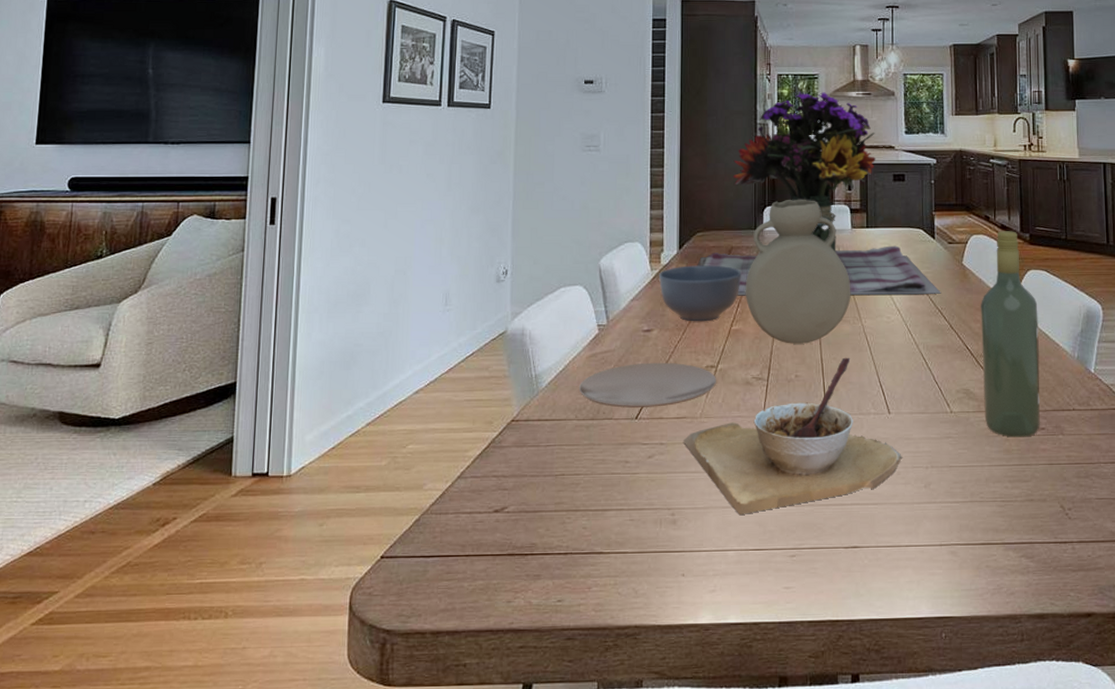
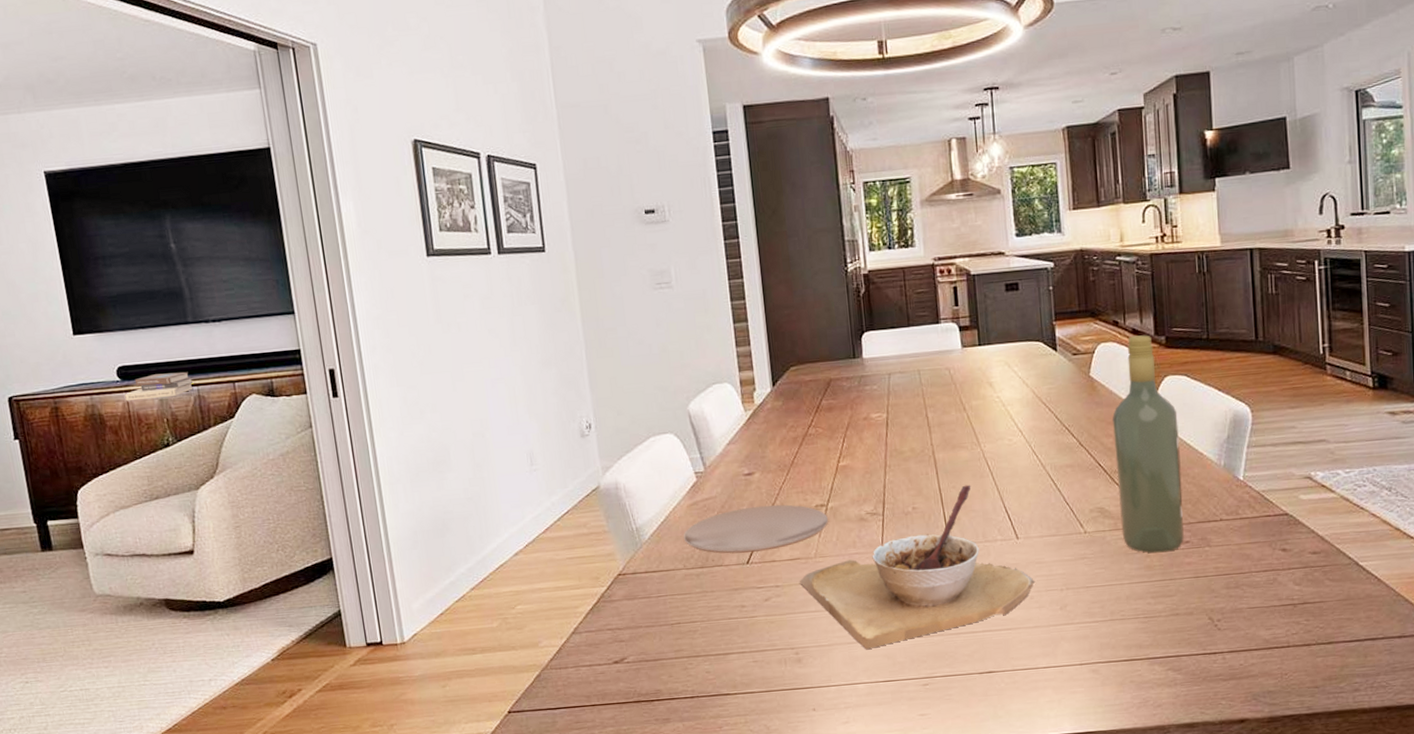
books: none [70,188,139,211] -> present [125,372,193,401]
bowl: present [658,265,742,322] -> none [753,400,844,461]
flower arrangement: present [697,85,942,296] -> none [794,193,1068,431]
vase: present [745,199,851,344] -> none [849,320,967,476]

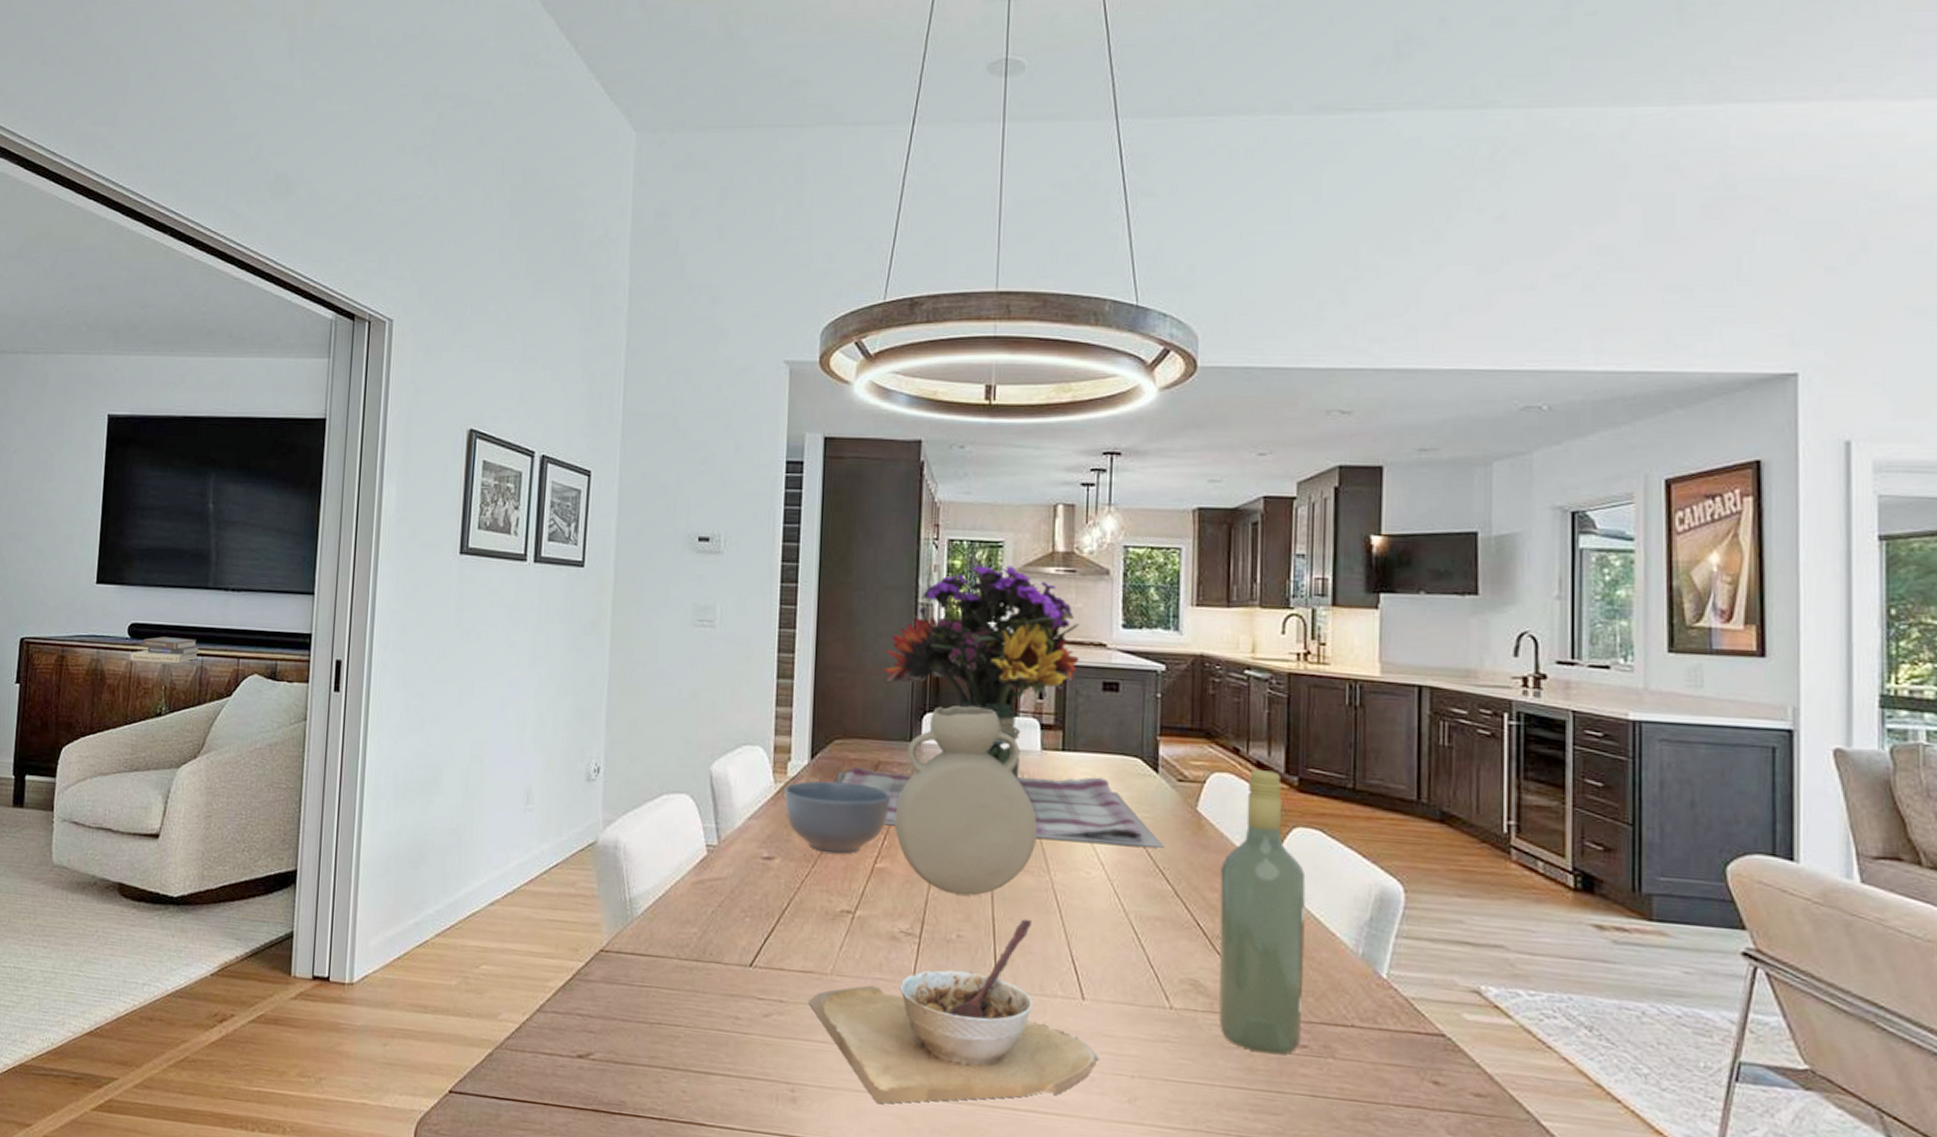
plate: present [683,504,829,554] -> none [681,897,854,955]
bowl: none [753,400,844,461] -> present [783,780,891,854]
flower arrangement: none [794,193,1068,431] -> present [833,555,1165,848]
vase: none [849,320,967,476] -> present [894,705,1038,896]

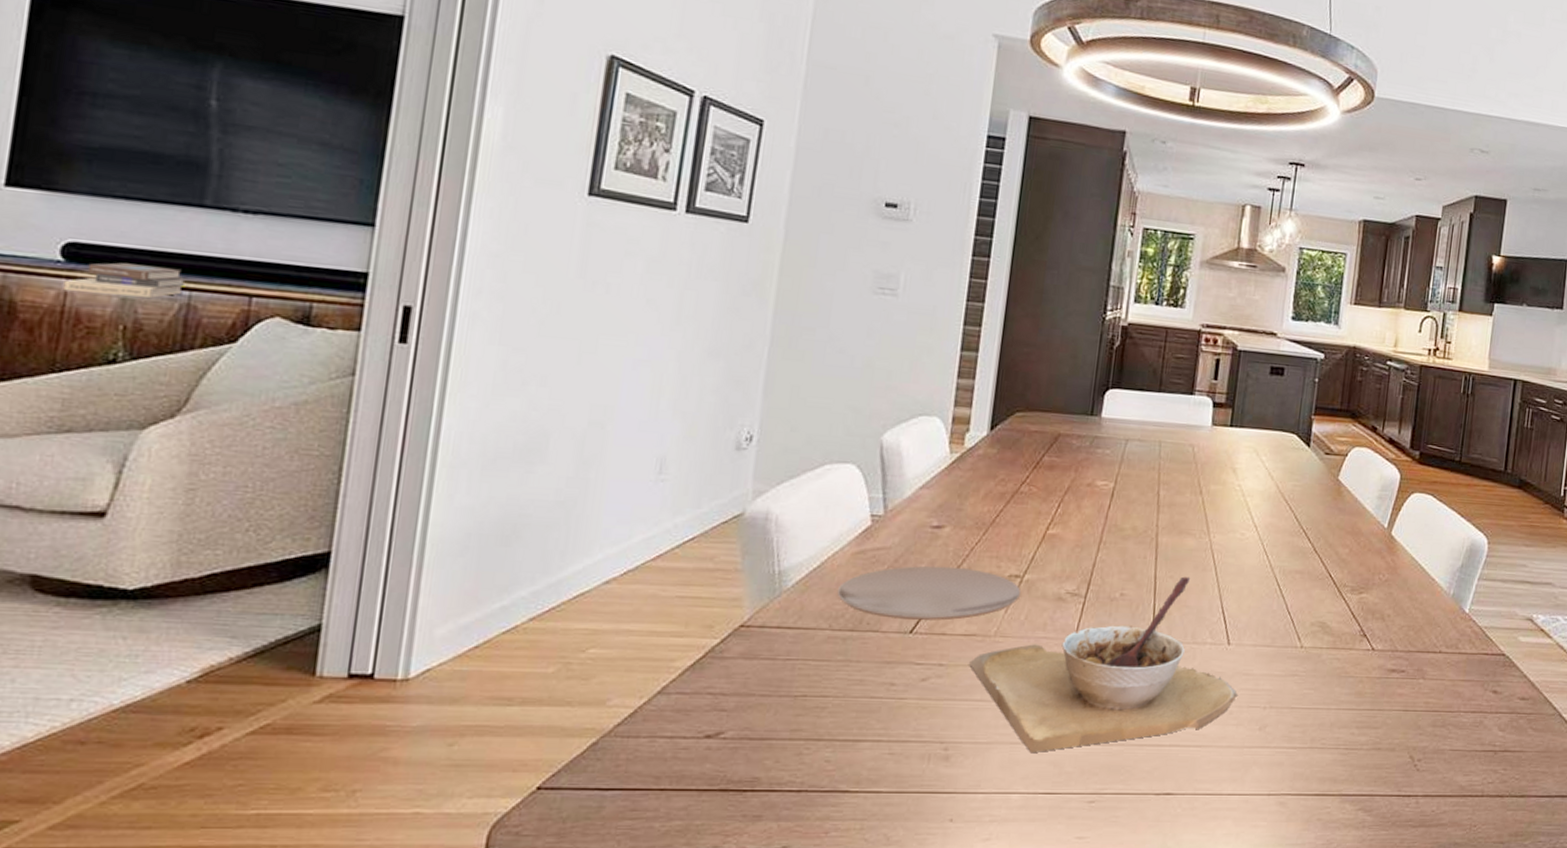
plate: none [681,897,854,955] -> present [837,566,1022,621]
bowl: present [783,780,891,854] -> none [959,451,1068,522]
flower arrangement: present [833,555,1165,848] -> none [1011,245,1310,512]
vase: present [894,705,1038,896] -> none [1069,383,1203,557]
wine bottle: present [1219,770,1306,1055] -> none [1339,445,1418,680]

